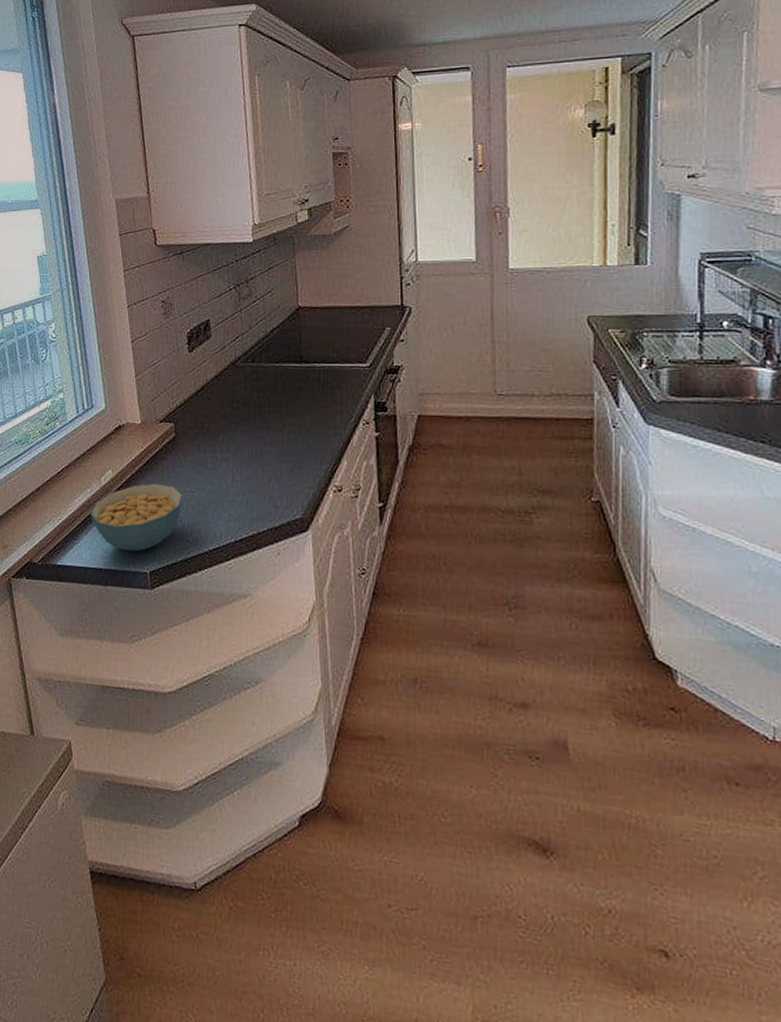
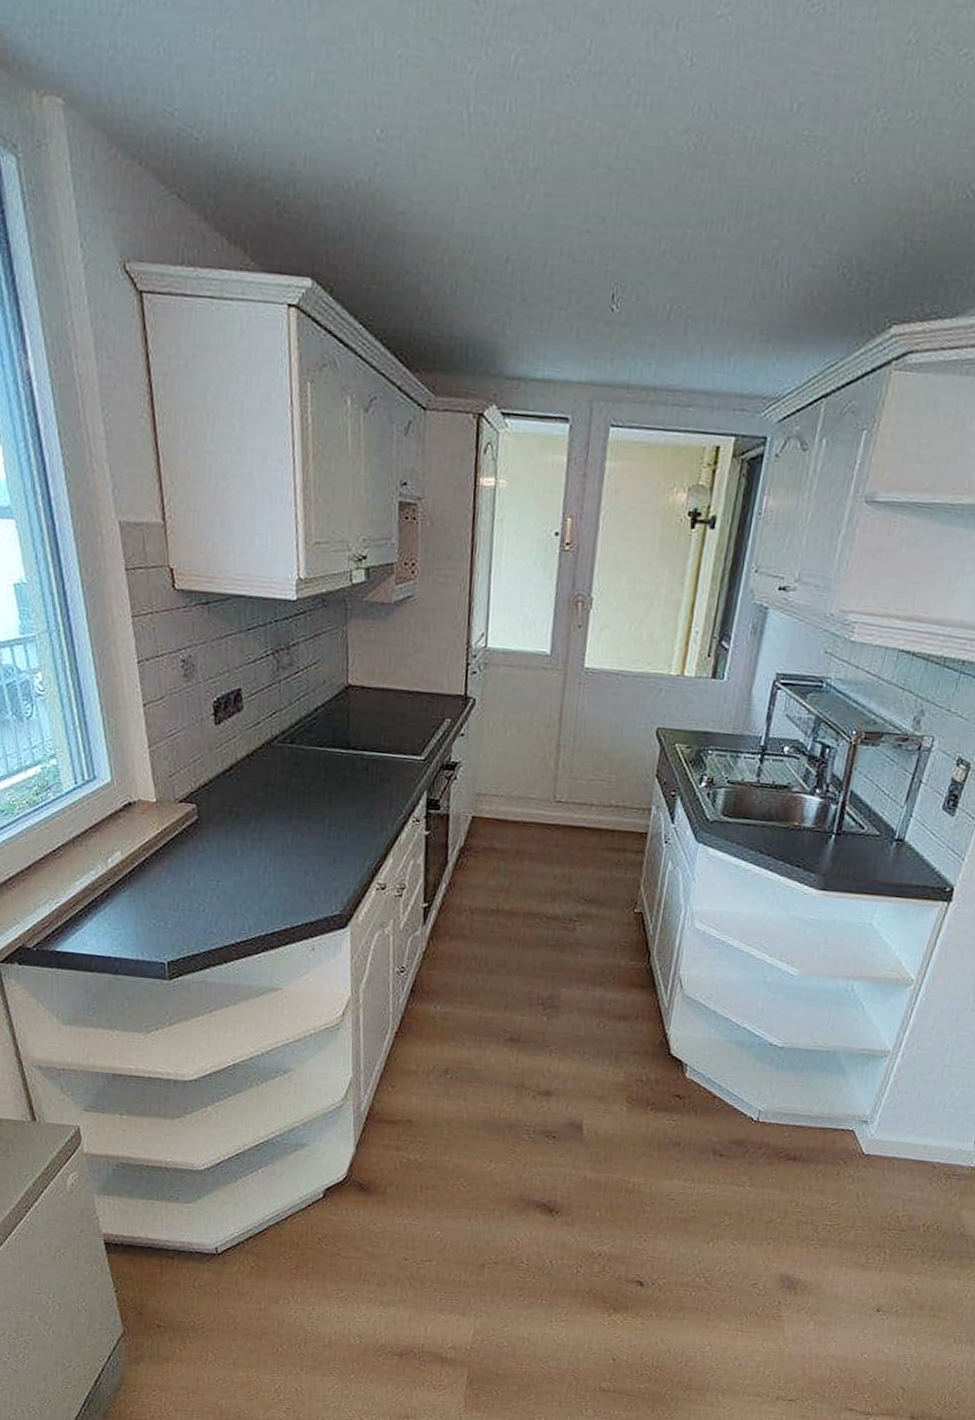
cereal bowl: present [91,483,182,552] -> none [96,869,206,941]

